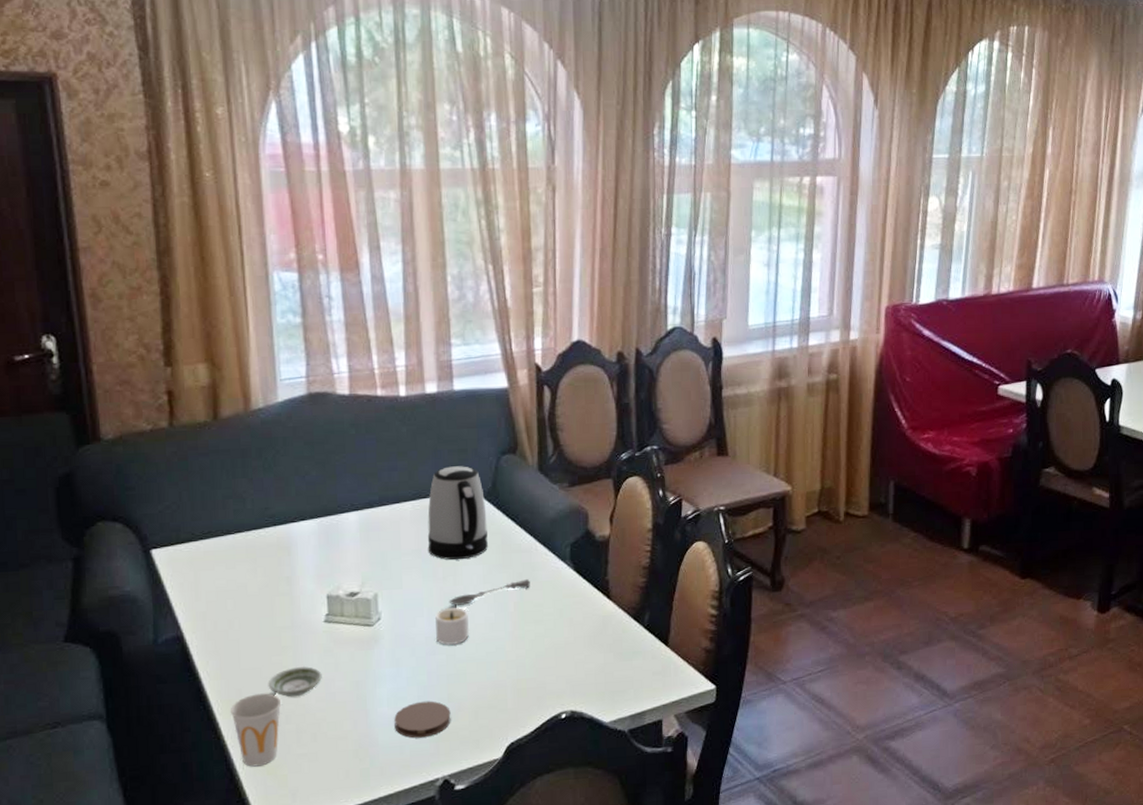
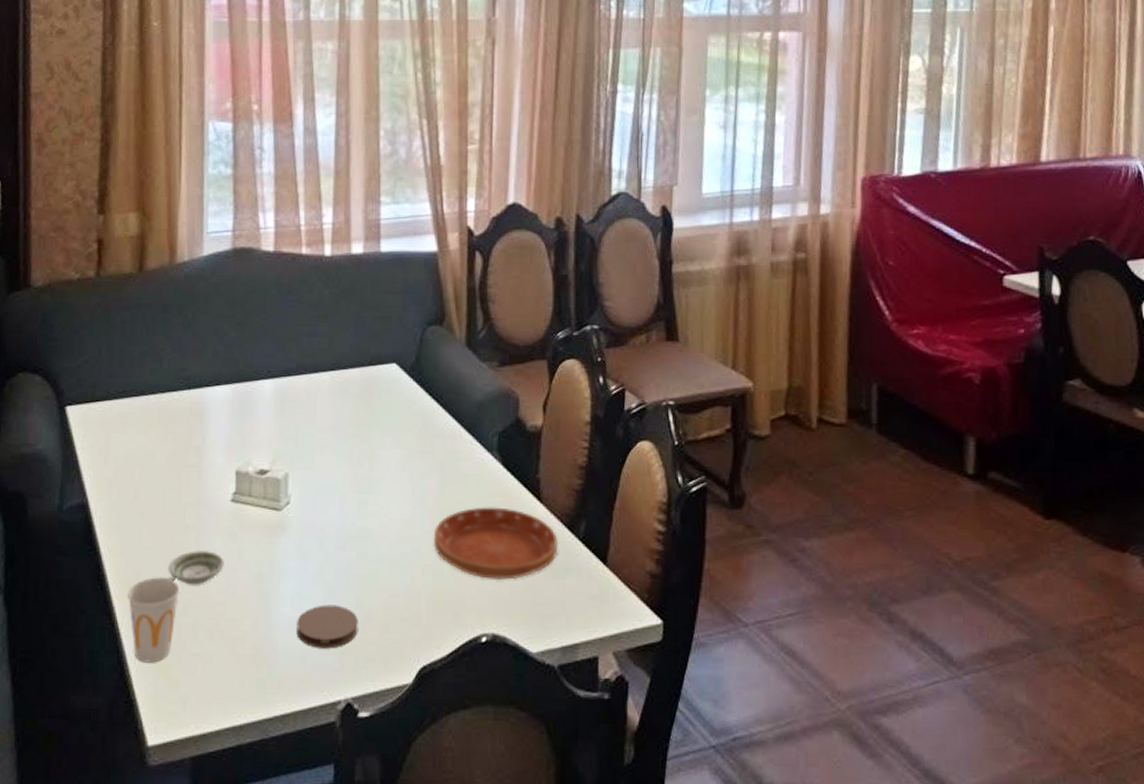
kettle: present [427,466,488,560] -> none [344,335,408,442]
candle: present [435,606,470,646] -> none [347,496,384,542]
soupspoon: present [449,578,530,607] -> none [363,469,452,496]
saucer: none [516,606,626,667] -> present [434,507,558,580]

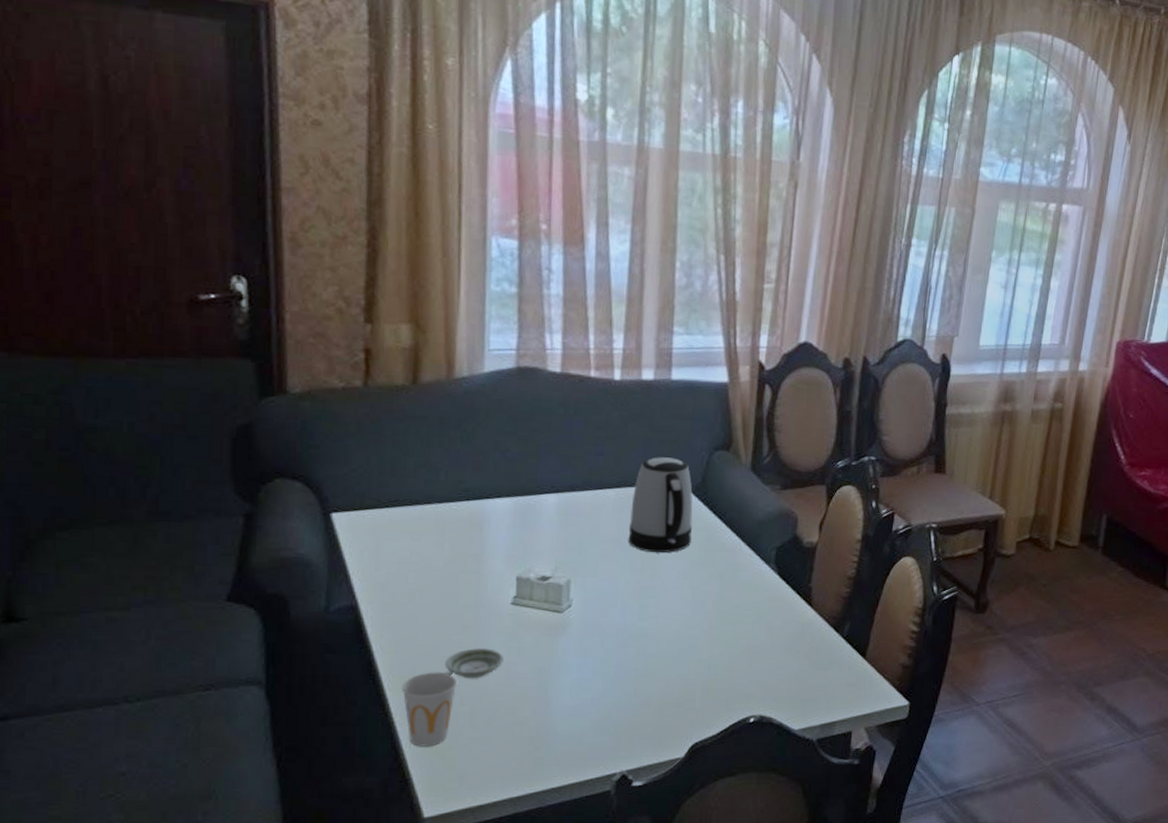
coaster: present [297,604,358,649] -> none [575,694,636,731]
kettle: none [344,335,408,442] -> present [628,457,693,553]
saucer: present [434,507,558,580] -> none [711,610,824,671]

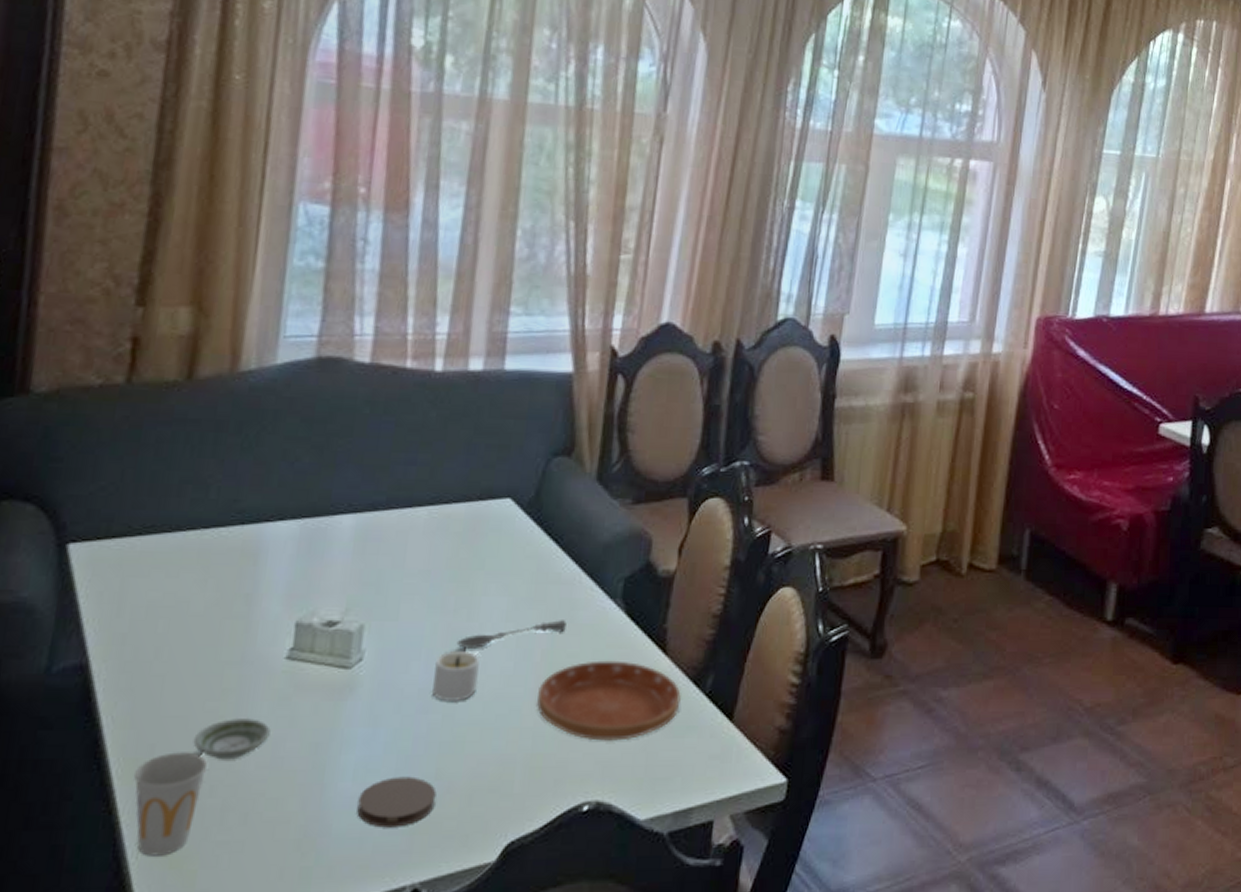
coaster: none [575,694,636,731] -> present [357,776,437,828]
kettle: present [628,457,693,553] -> none [439,465,524,588]
candle: none [628,600,664,640] -> present [432,650,480,703]
soupspoon: none [645,578,731,600] -> present [456,618,567,650]
saucer: none [711,610,824,671] -> present [537,660,681,741]

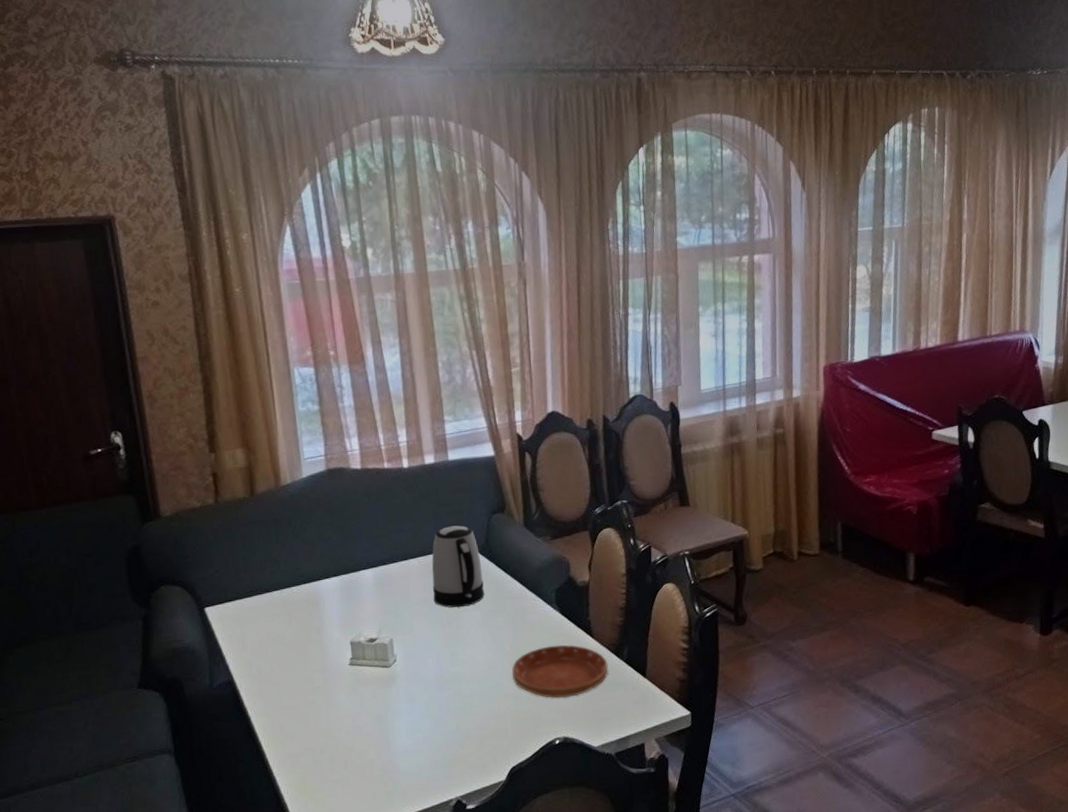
cup: present [134,752,208,856] -> none [275,728,317,792]
saucer: present [193,717,271,760] -> none [305,703,350,731]
coaster: present [357,776,437,828] -> none [412,731,460,764]
candle: present [432,650,480,703] -> none [442,648,473,682]
kettle: none [439,465,524,588] -> present [432,525,484,608]
soupspoon: present [456,618,567,650] -> none [453,621,522,648]

